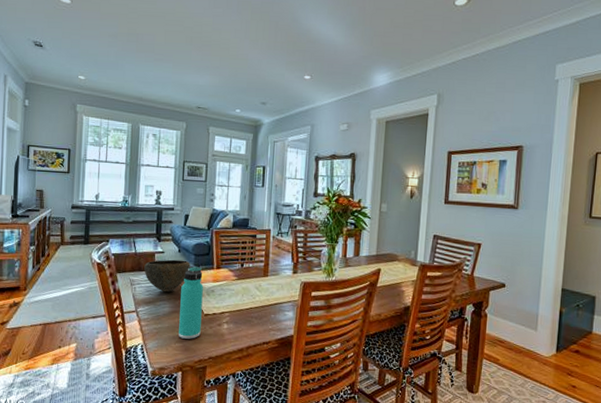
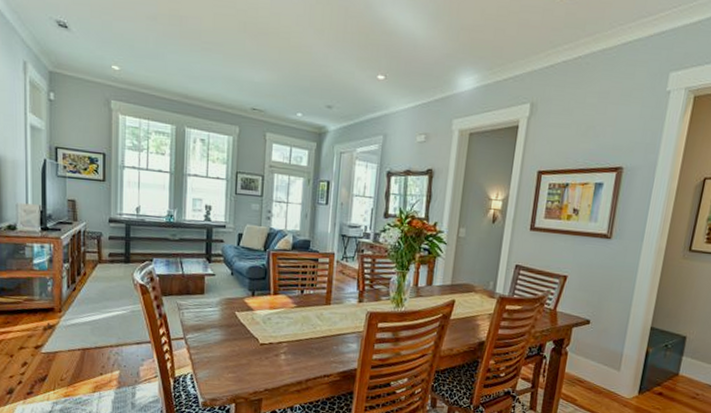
bowl: present [144,259,191,292] -> none [193,283,245,319]
thermos bottle: present [178,266,203,339] -> none [232,291,259,370]

